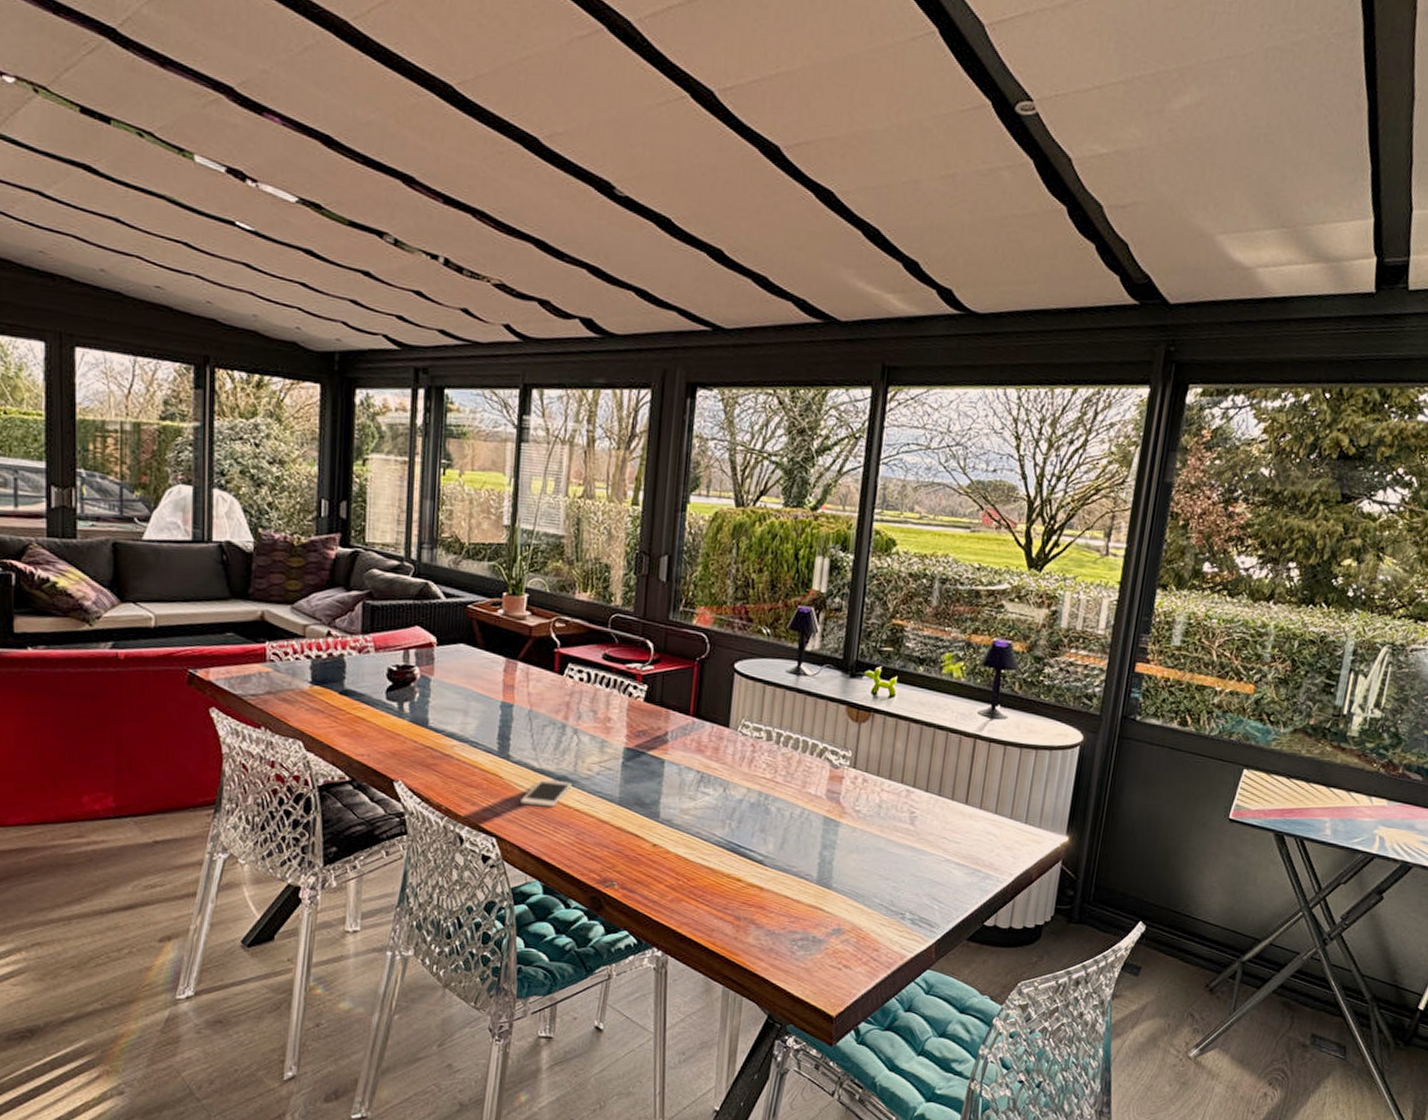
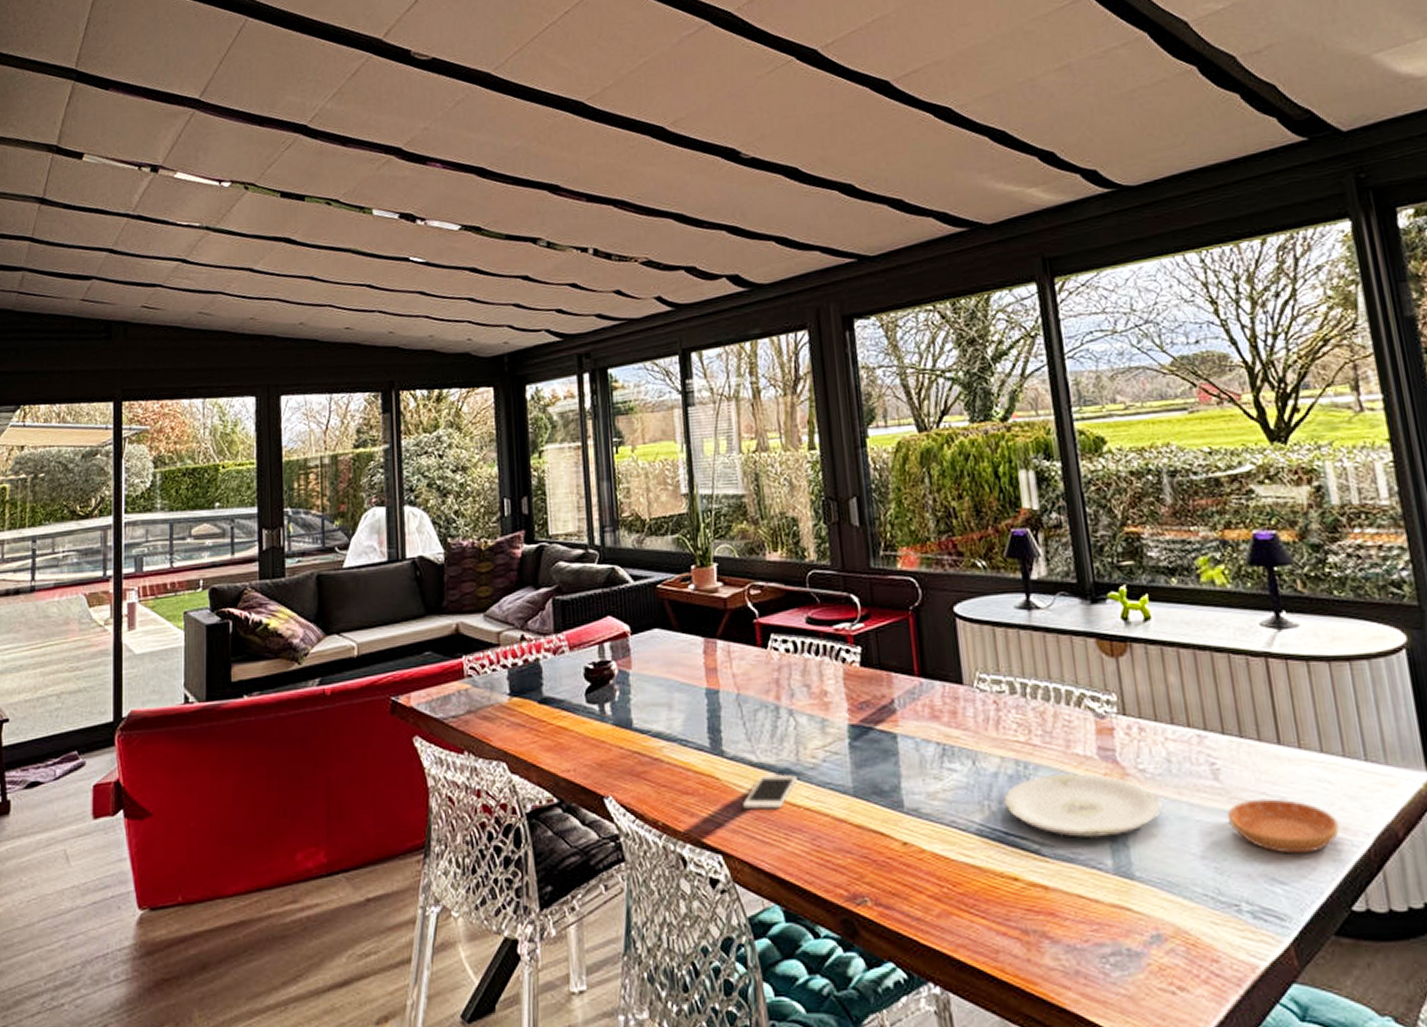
plate: none [742,806,866,857] -> present [1003,773,1162,839]
saucer: none [912,841,993,884] -> present [1227,798,1339,854]

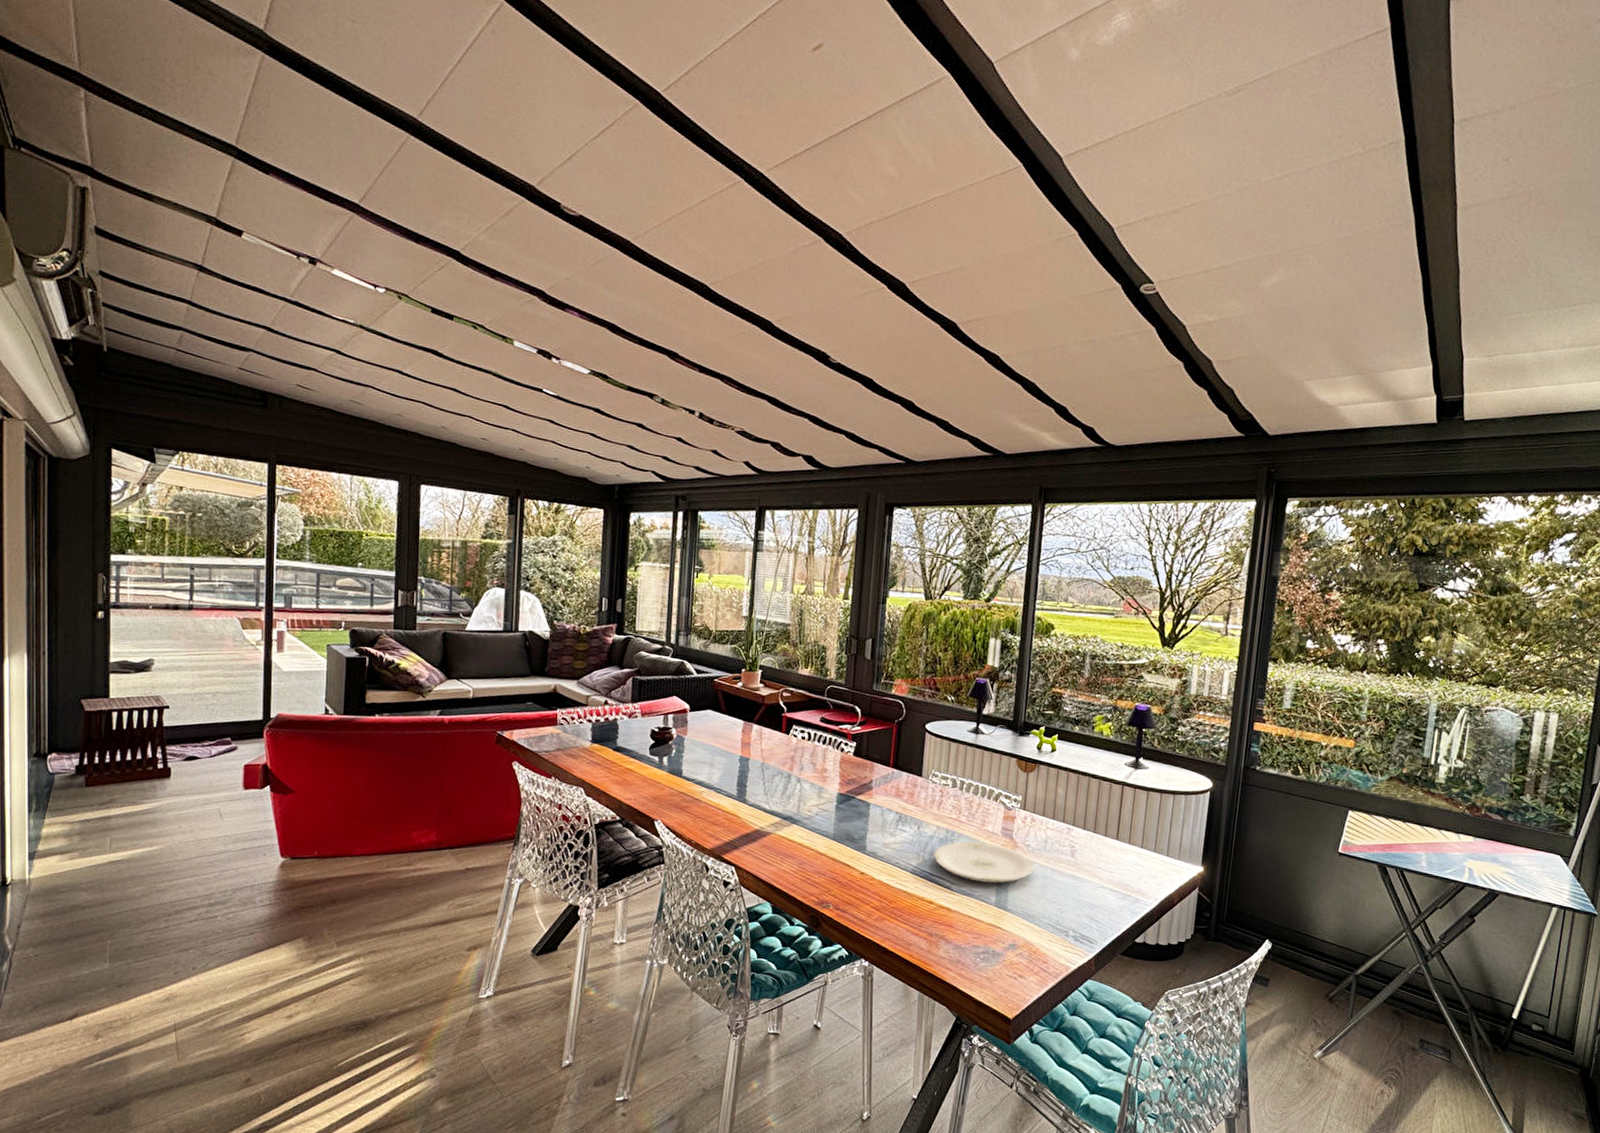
cell phone: present [743,774,797,810] -> none [755,818,796,842]
saucer: present [1227,798,1339,854] -> none [1073,871,1141,907]

